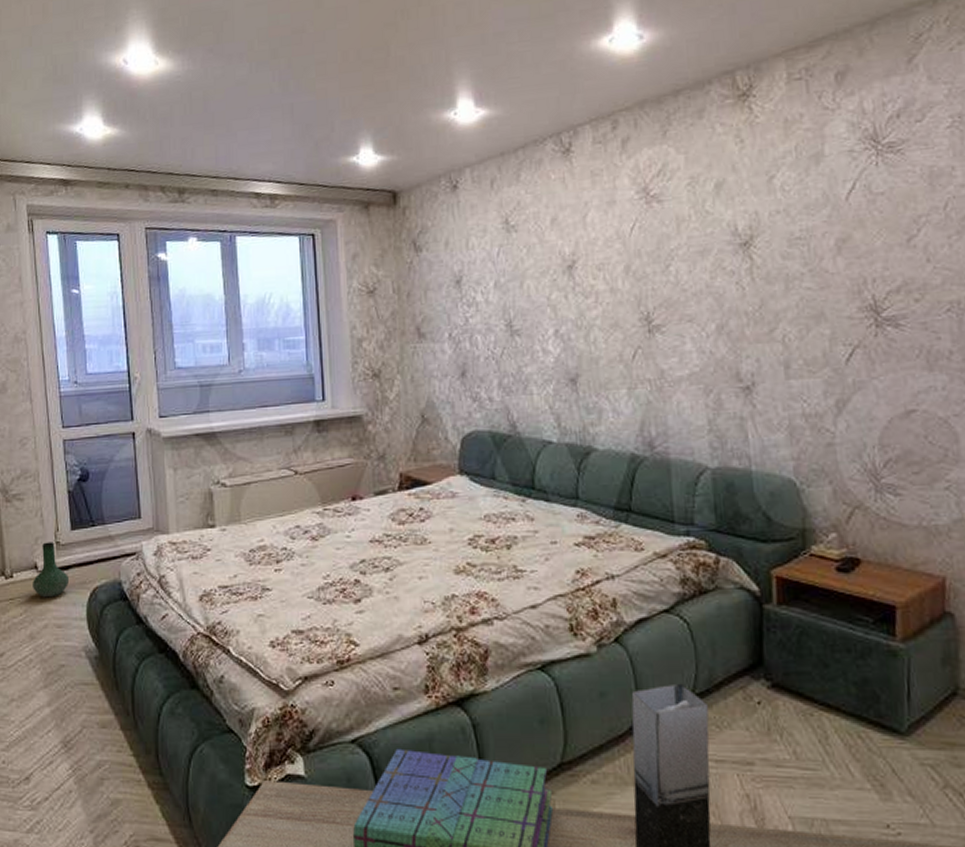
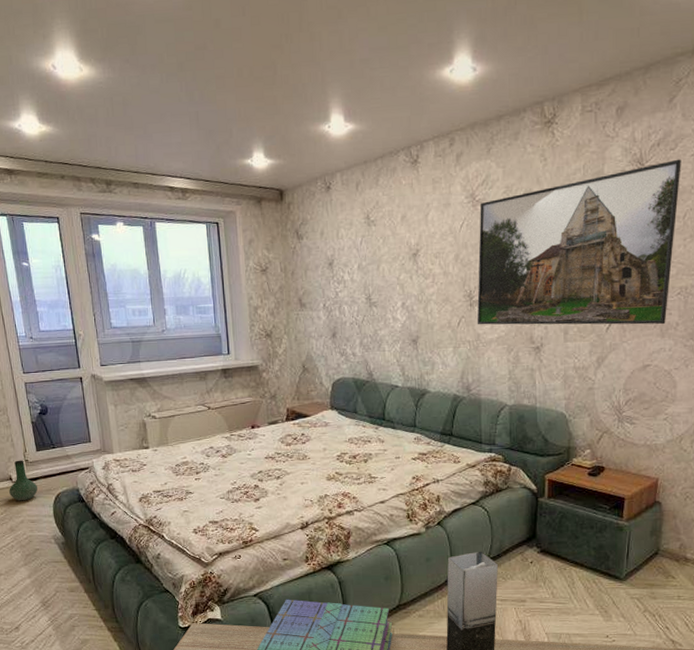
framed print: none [656,133,934,358] -> present [477,159,681,325]

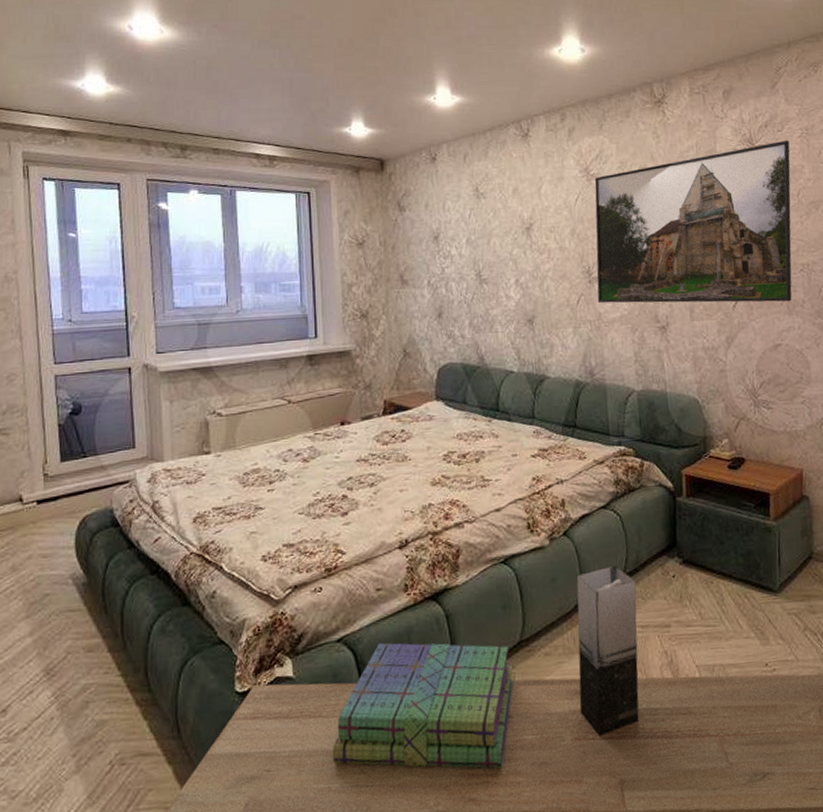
vase: present [9,460,38,501] -> none [16,474,56,530]

